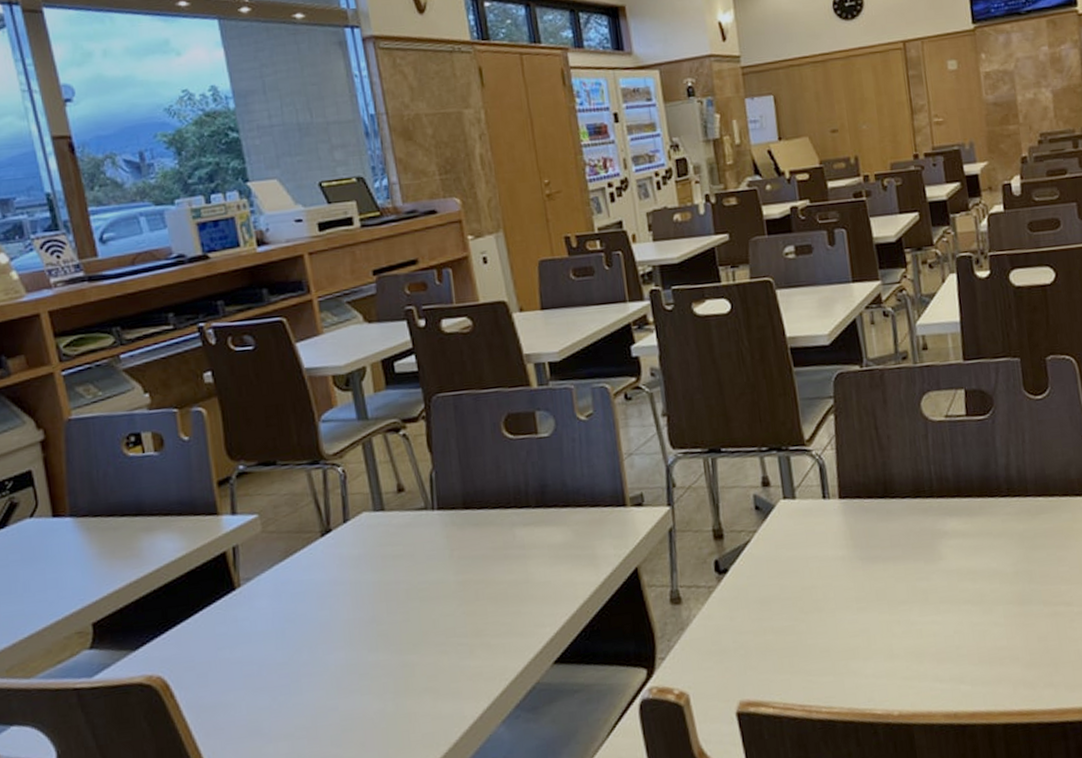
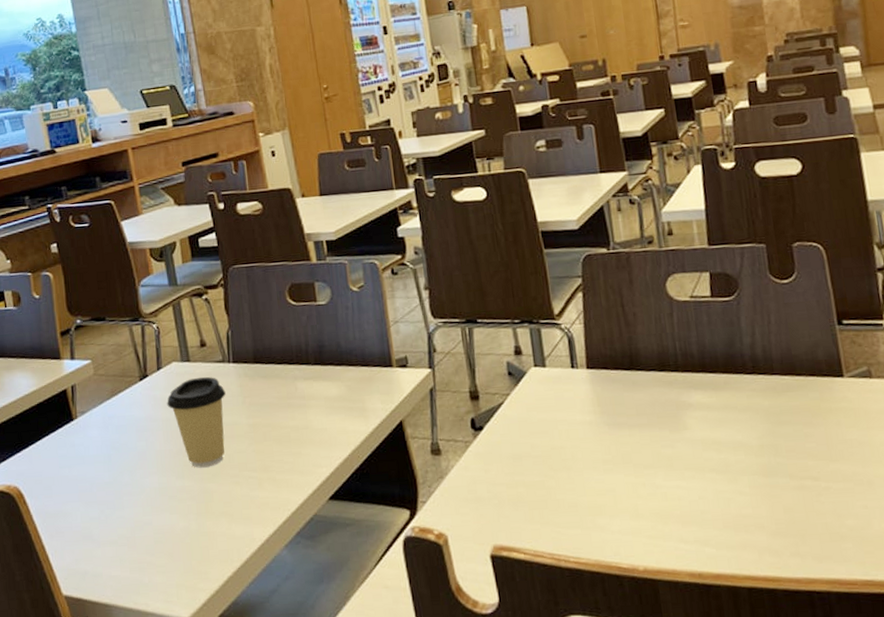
coffee cup: none [356,527,429,638] -> present [167,376,226,468]

